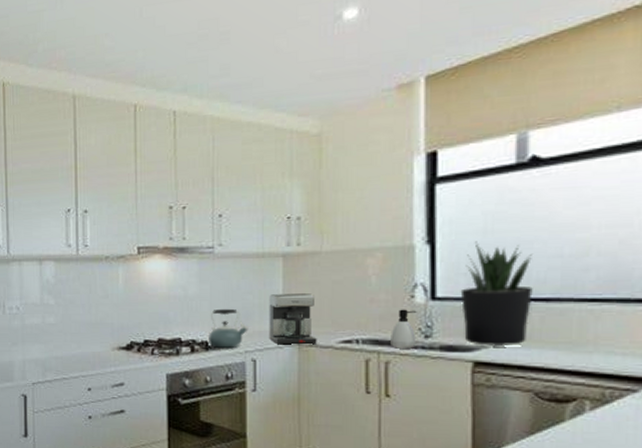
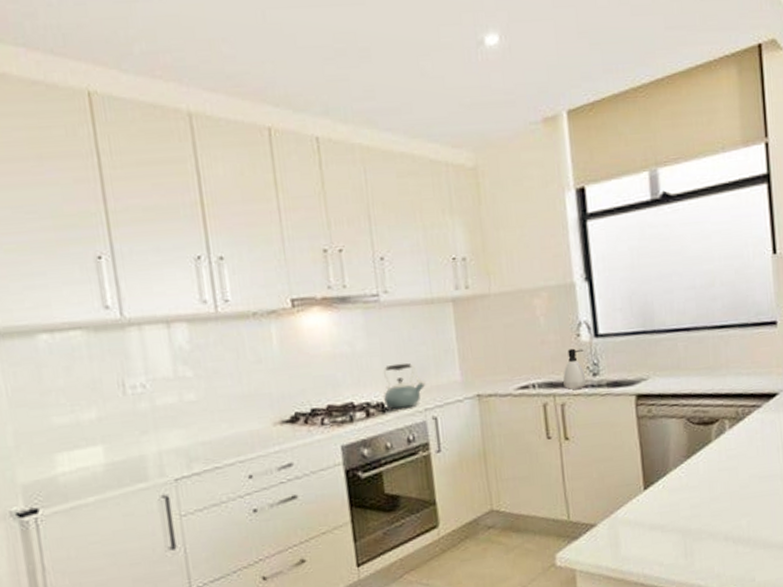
coffee maker: present [269,292,317,345] -> none [443,339,496,398]
planter: present [460,241,533,347] -> none [618,276,676,378]

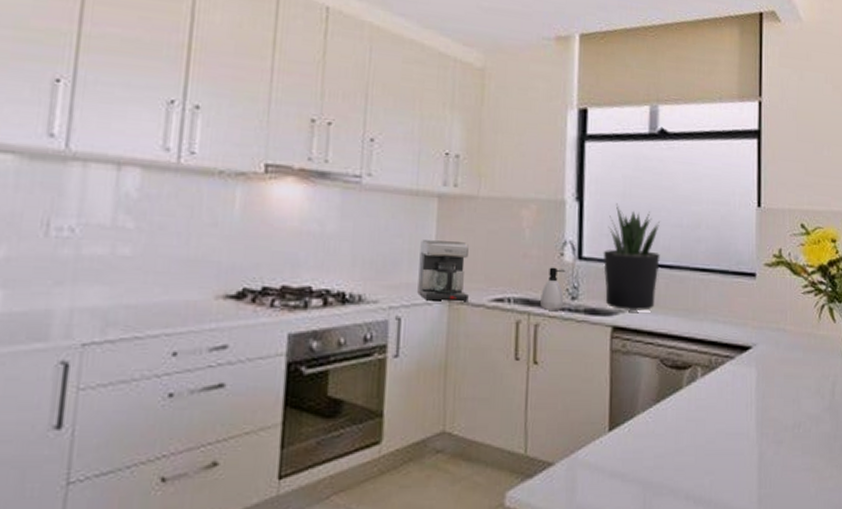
kettle: present [383,363,426,409] -> none [346,252,395,302]
coffee maker: none [443,339,496,398] -> present [417,240,469,302]
planter: none [618,276,676,378] -> present [603,203,660,312]

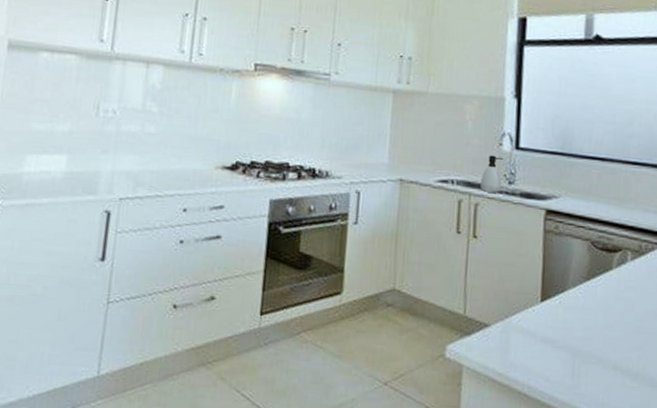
coffee maker: present [417,240,469,302] -> none [374,128,418,182]
planter: present [603,203,660,312] -> none [538,101,593,198]

